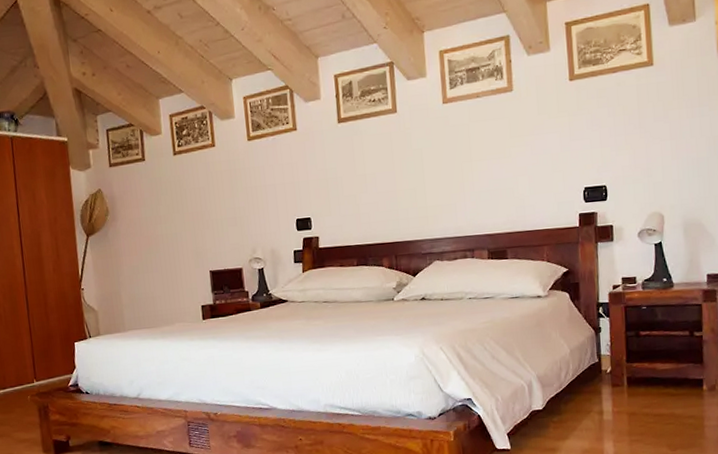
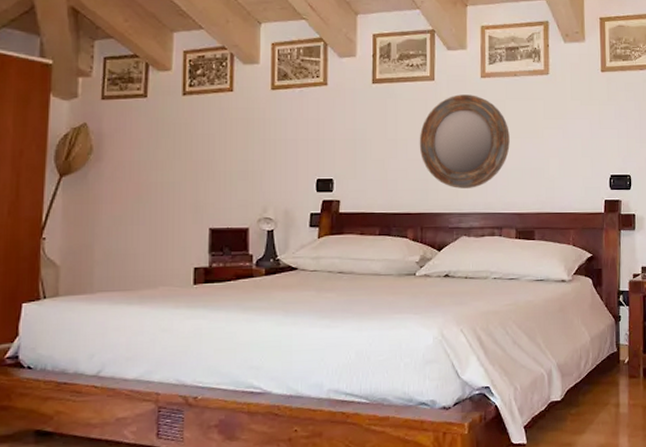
home mirror: none [386,122,477,216] -> present [419,94,510,188]

